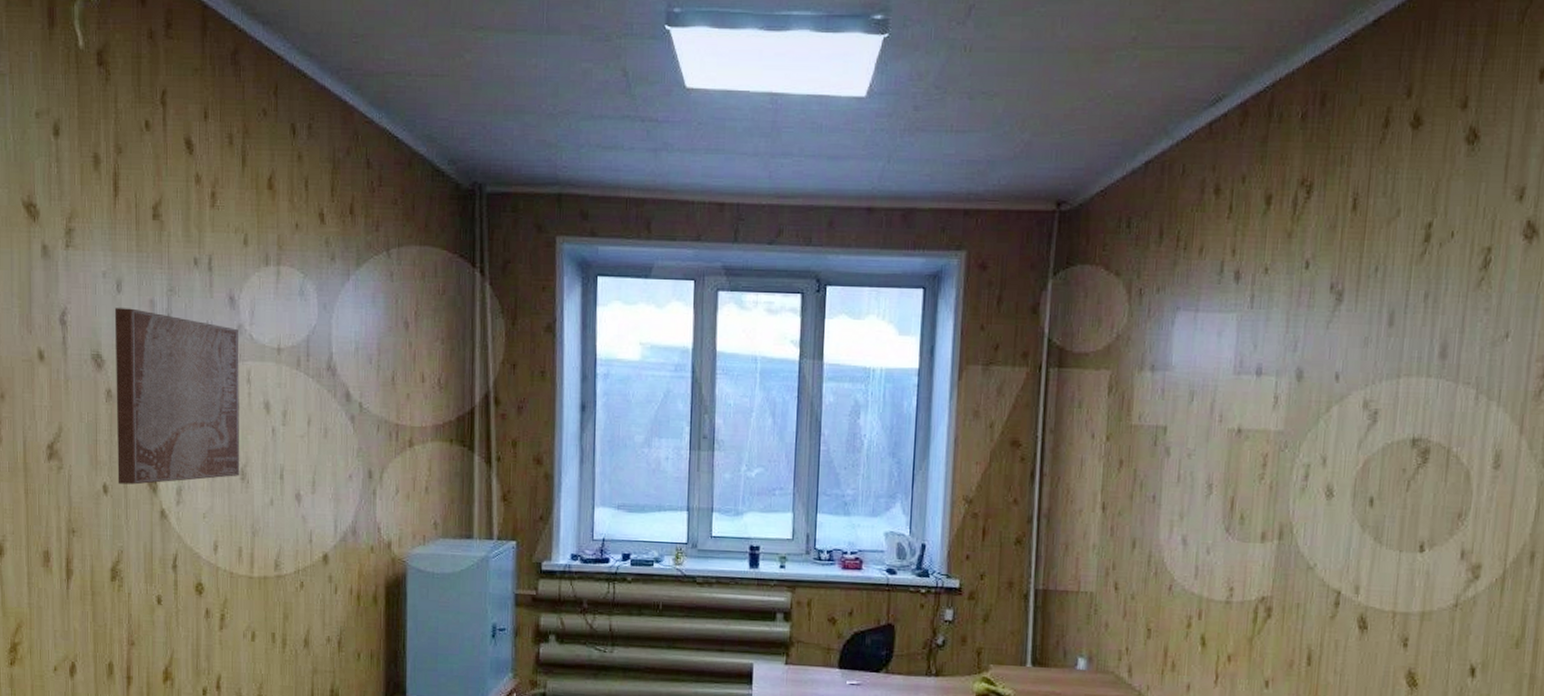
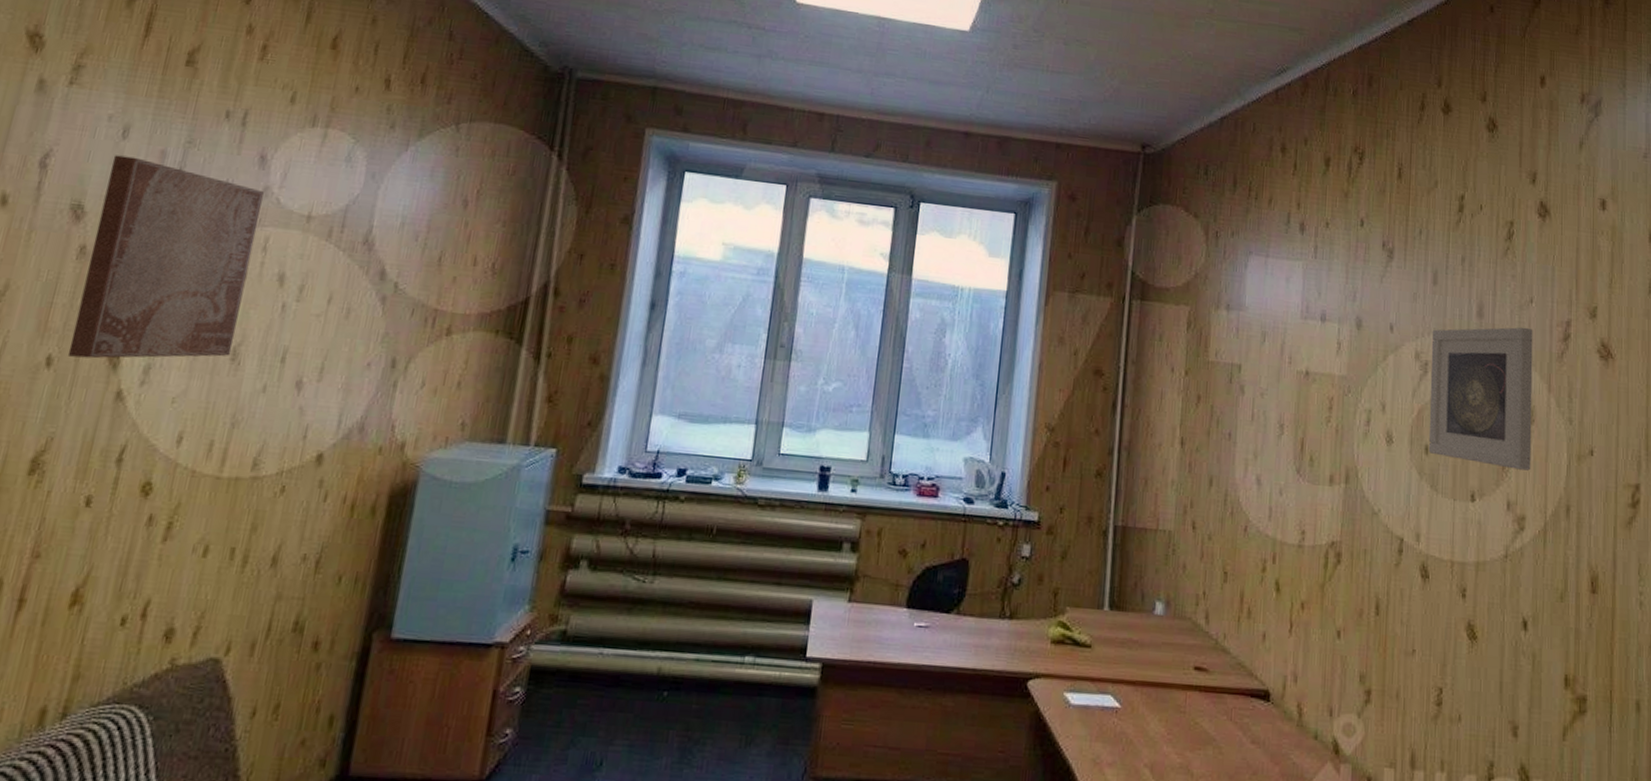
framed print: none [1373,365,1507,518] -> present [1428,327,1533,471]

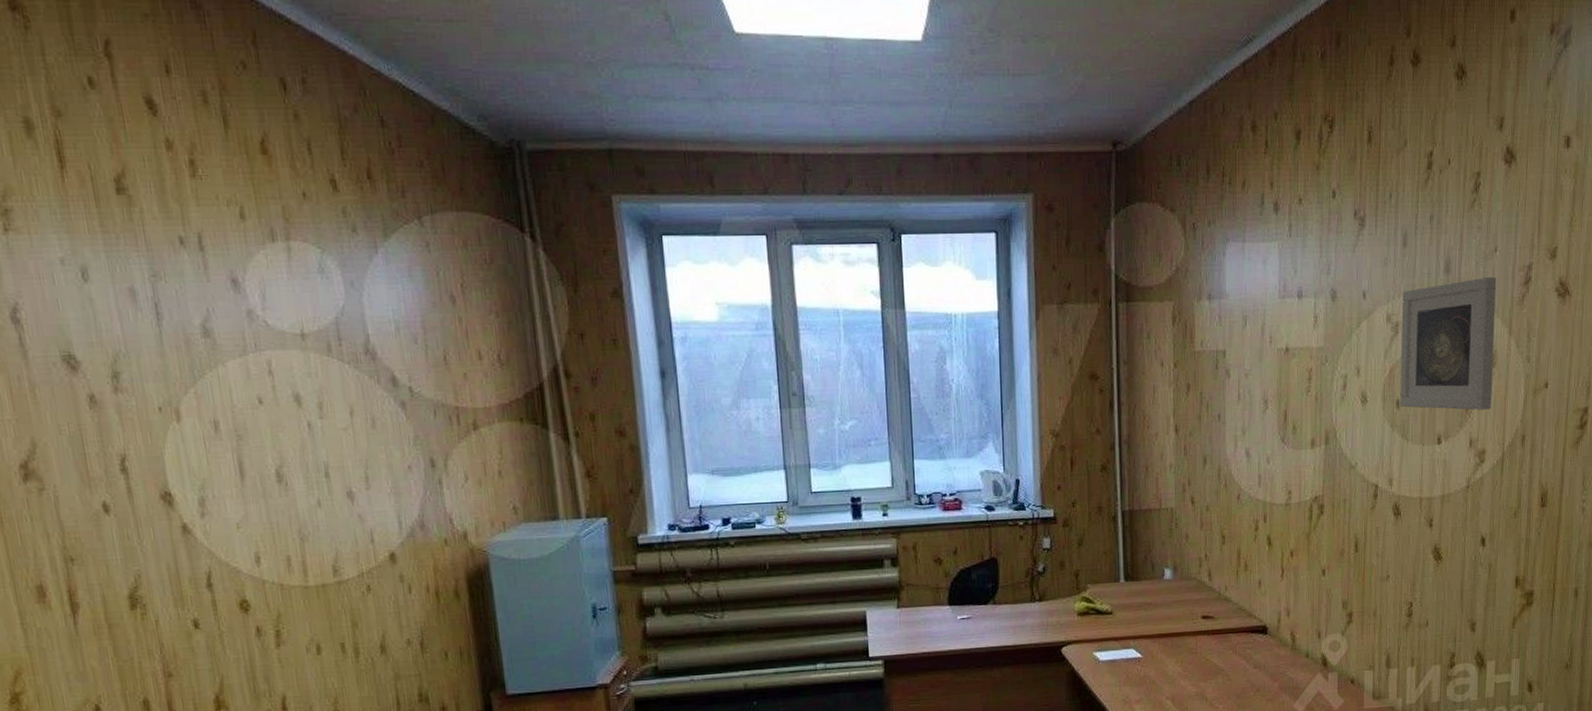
wall art: present [67,155,264,359] -> none [83,299,276,501]

